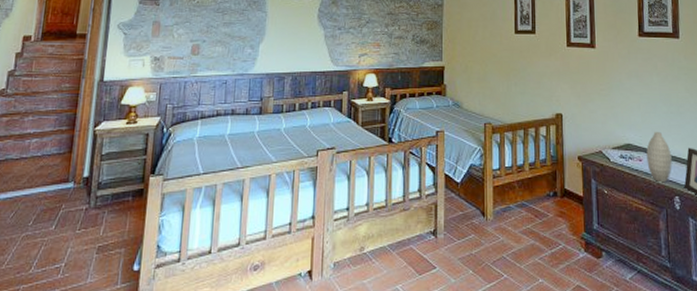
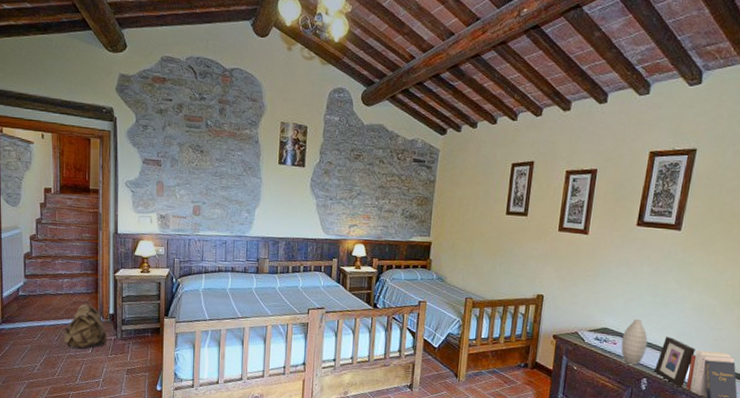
backpack: none [21,167,78,227] -> present [64,304,107,350]

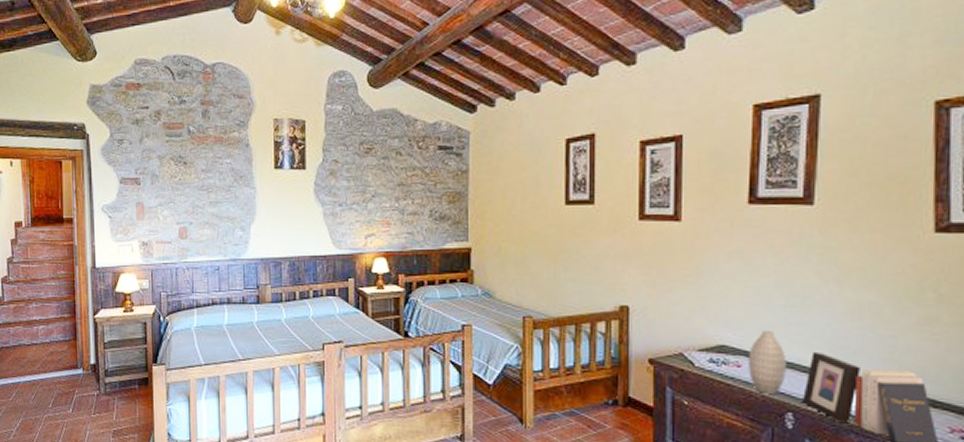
backpack: present [64,304,107,350] -> none [41,353,89,409]

